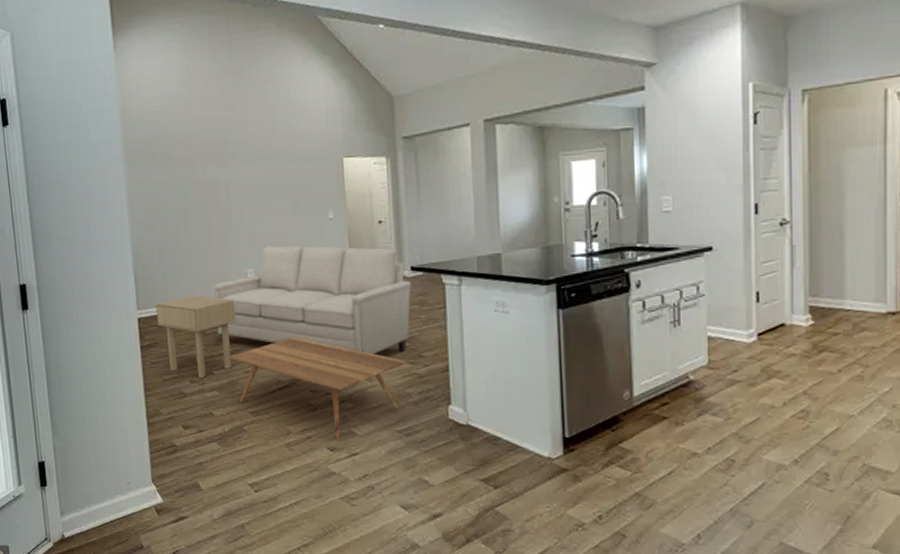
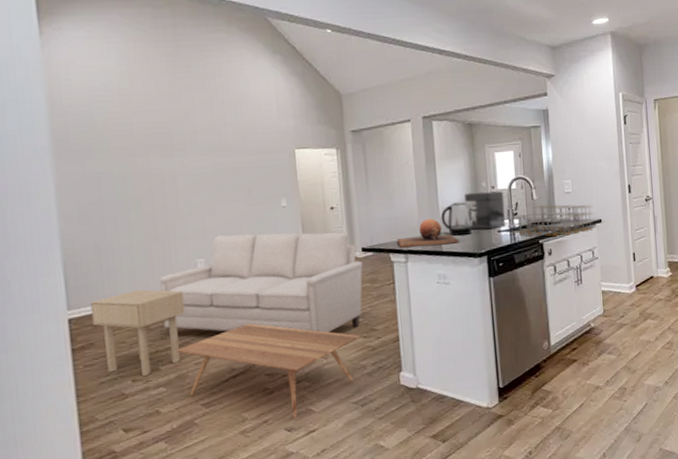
chopping board: none [450,237,523,269] -> present [397,218,460,248]
kettle: none [501,218,540,258] -> present [440,201,472,236]
coffee maker: none [531,207,582,254] -> present [465,191,506,231]
dish rack: none [587,226,702,266] -> present [511,205,594,237]

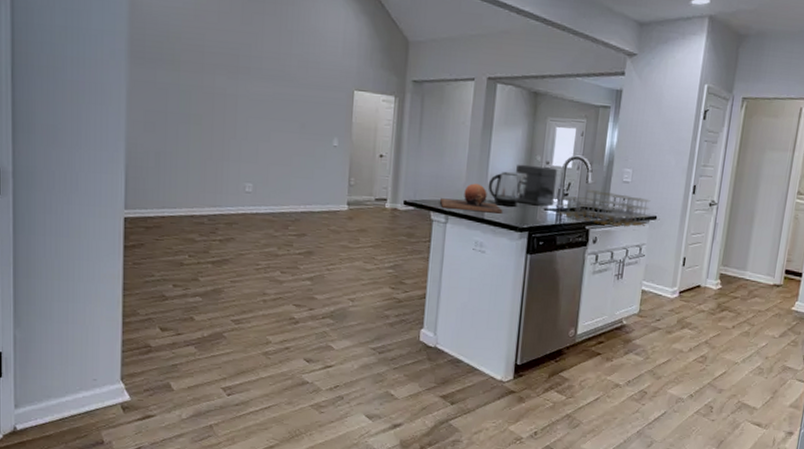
side table: present [90,289,185,377] -> none [144,201,229,284]
sofa: present [160,231,363,336] -> none [208,162,402,278]
coffee table: present [176,323,361,418] -> none [215,253,389,351]

